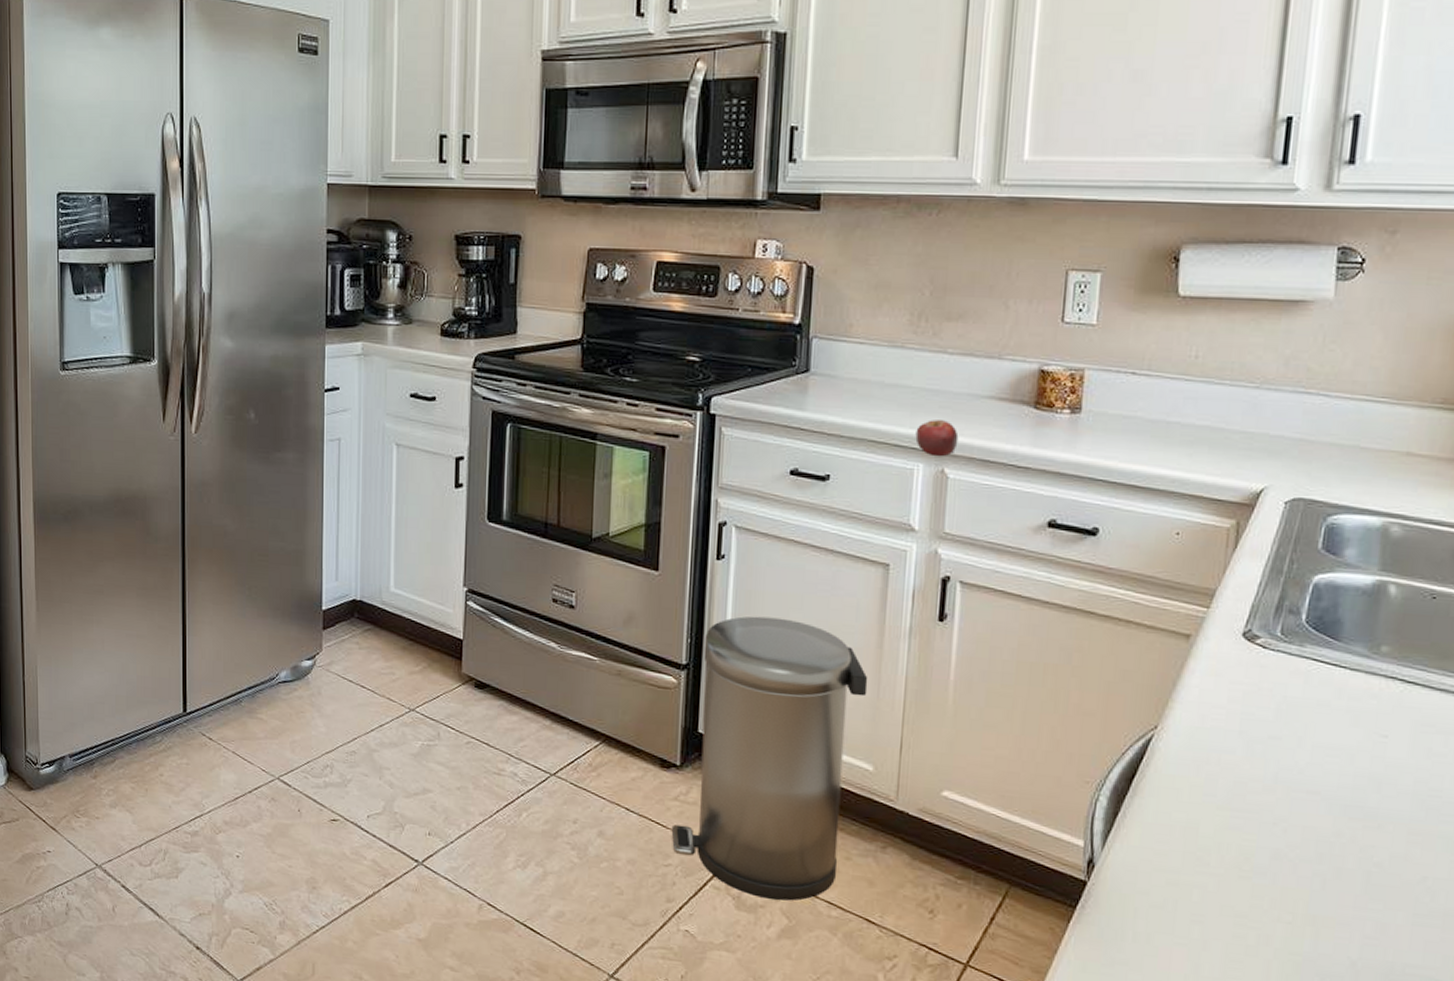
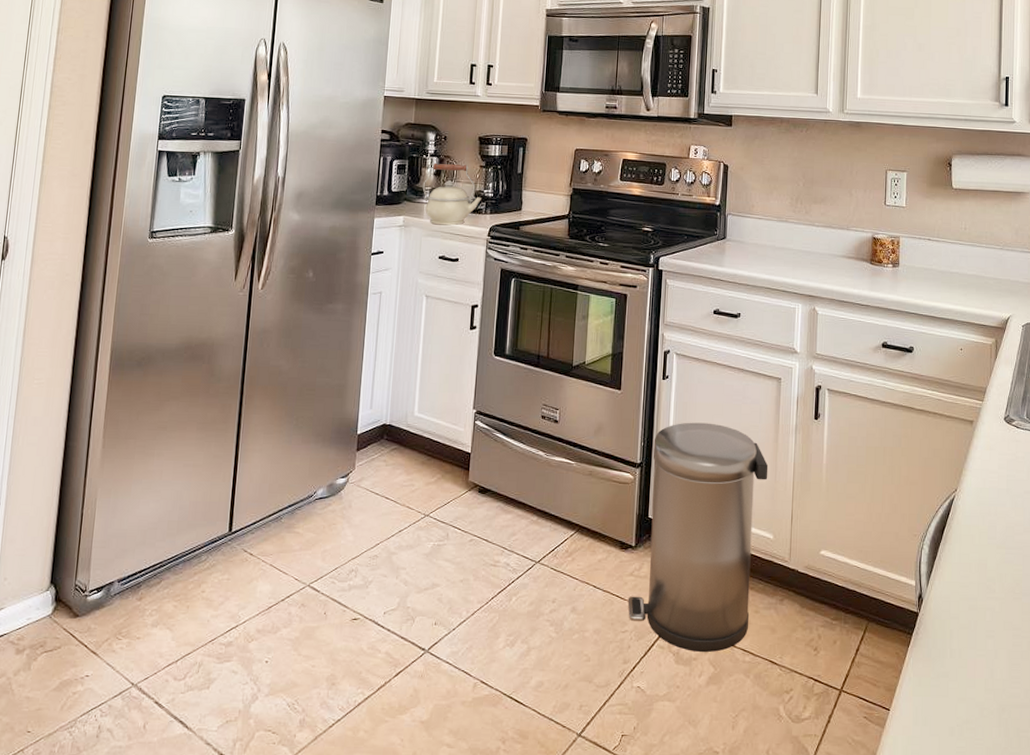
kettle: none [384,271,462,354] -> present [422,162,481,226]
fruit: present [915,420,959,457] -> none [796,272,824,299]

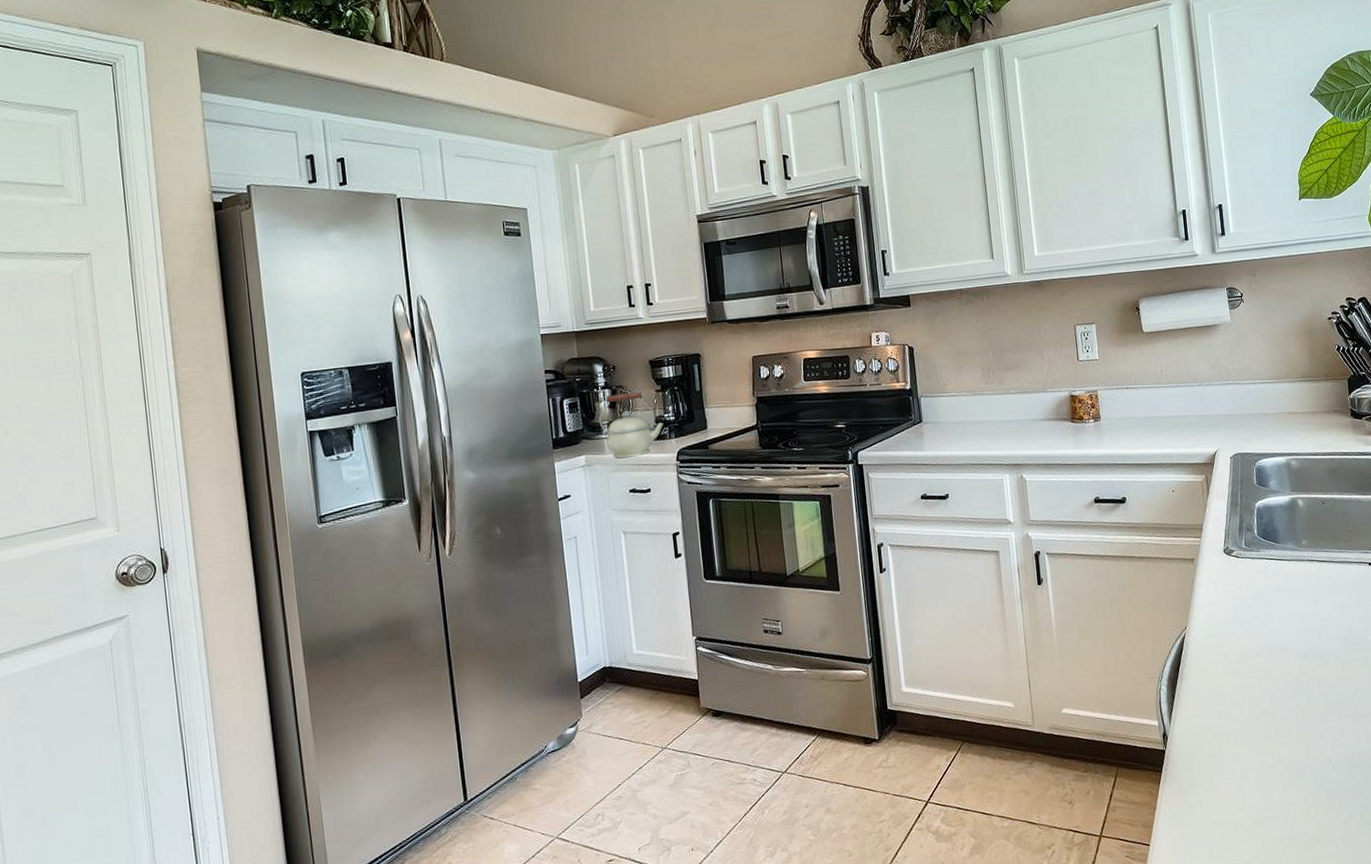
pedal bin: present [627,422,769,652] -> none [880,606,1002,827]

